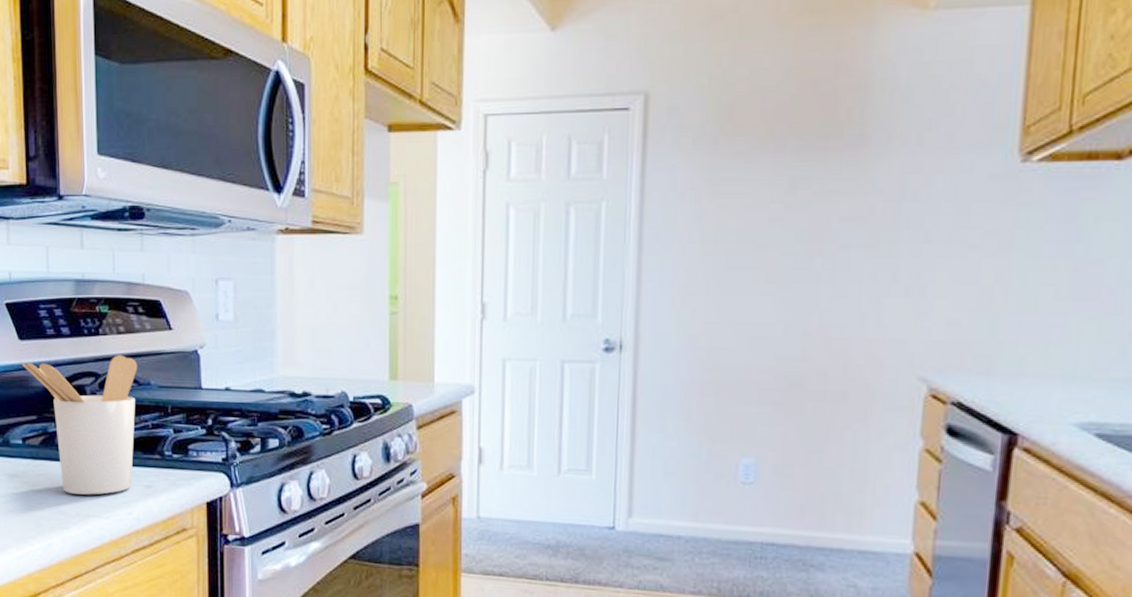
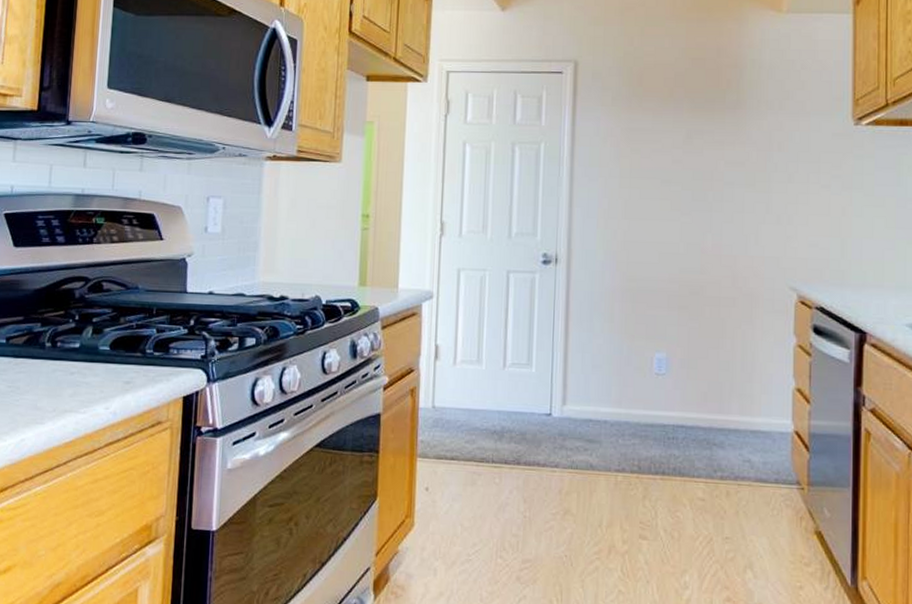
utensil holder: present [20,355,138,495] -> none [12,262,128,391]

